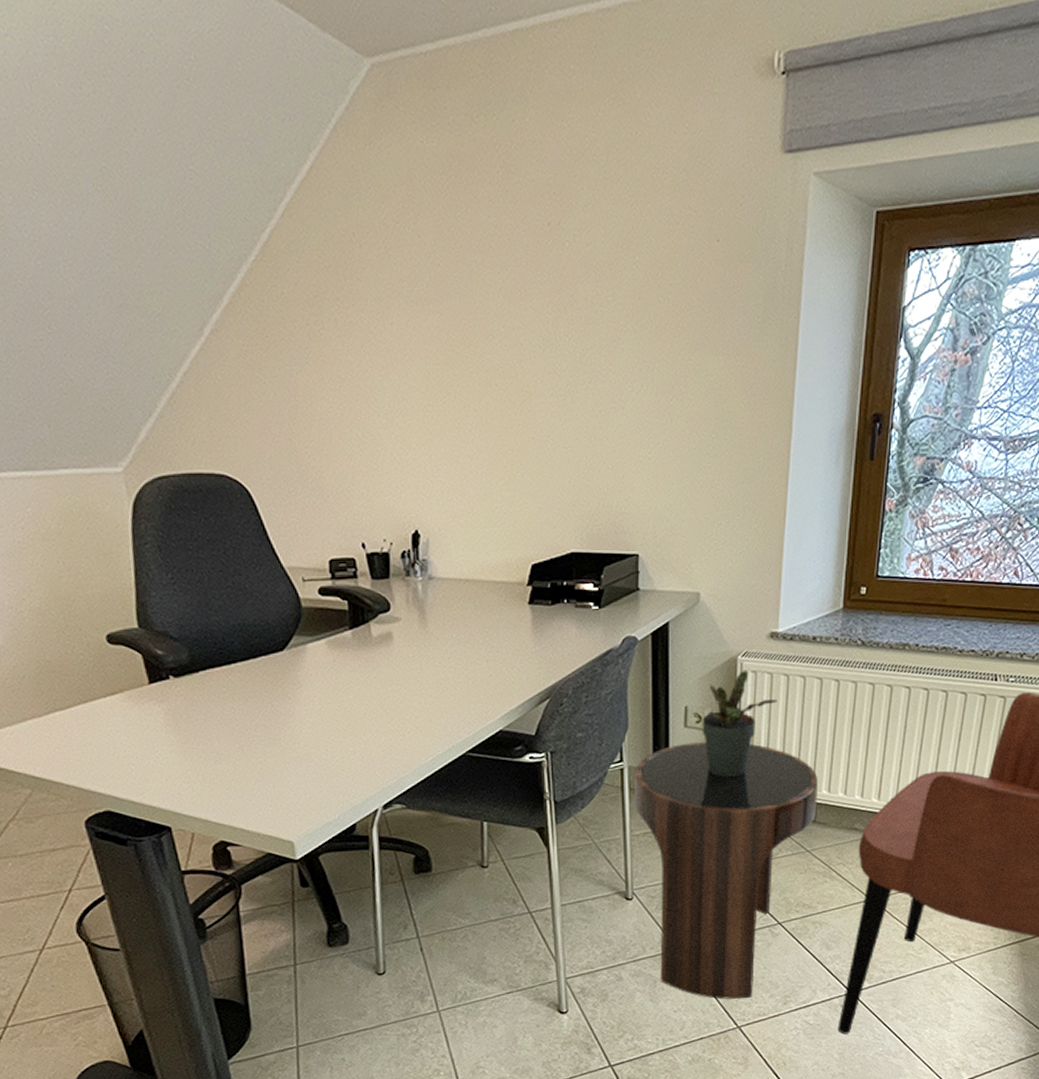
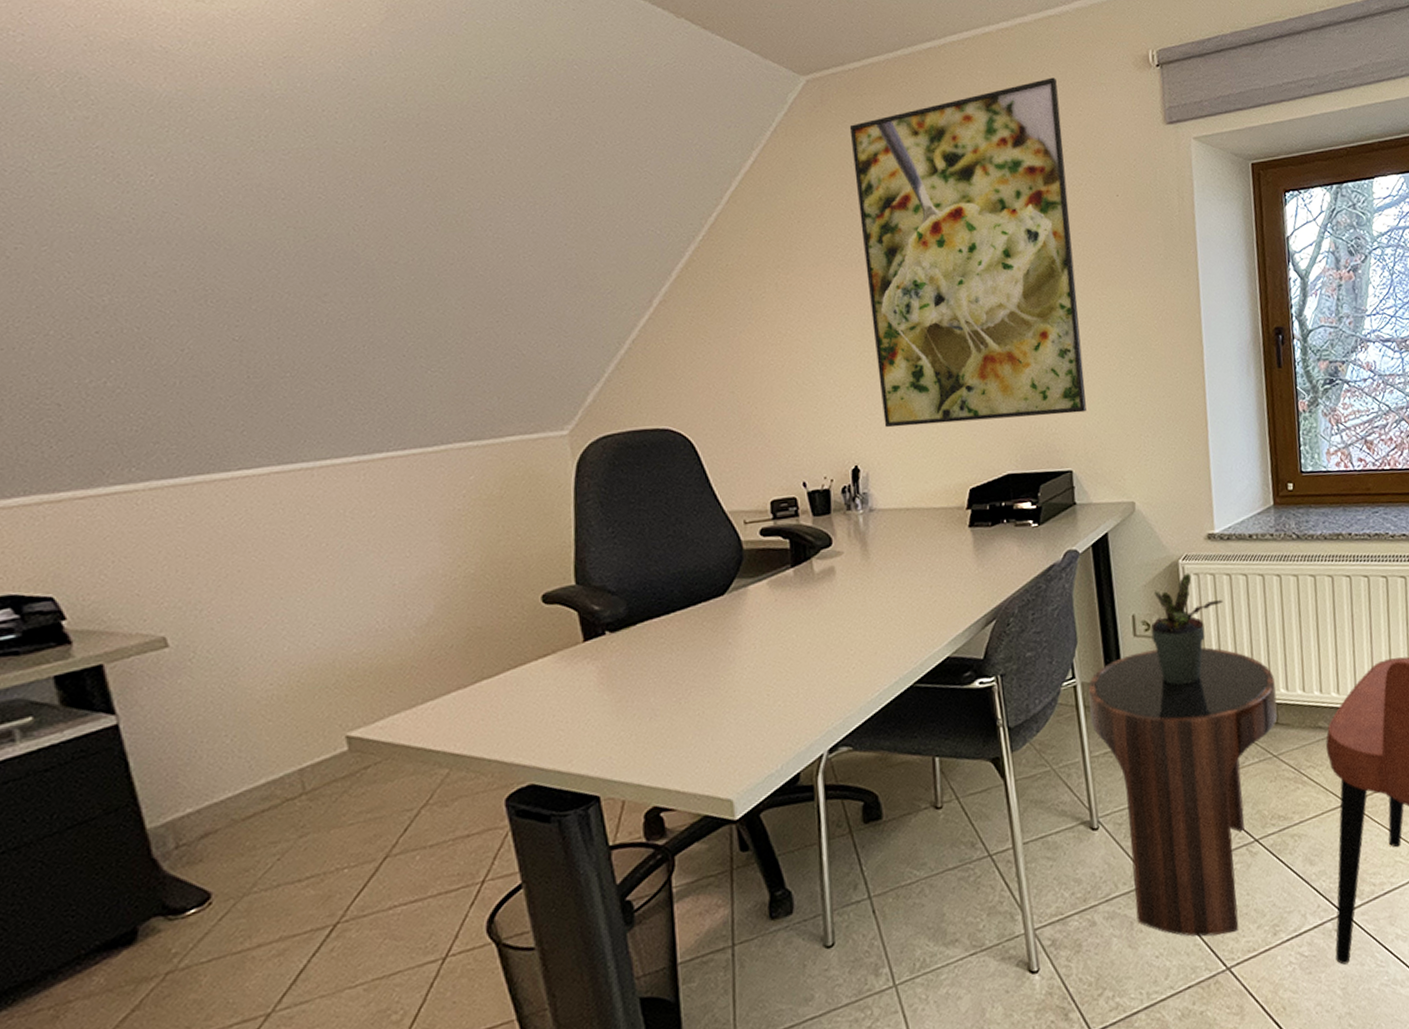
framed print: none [419,80,662,493] -> present [849,77,1087,428]

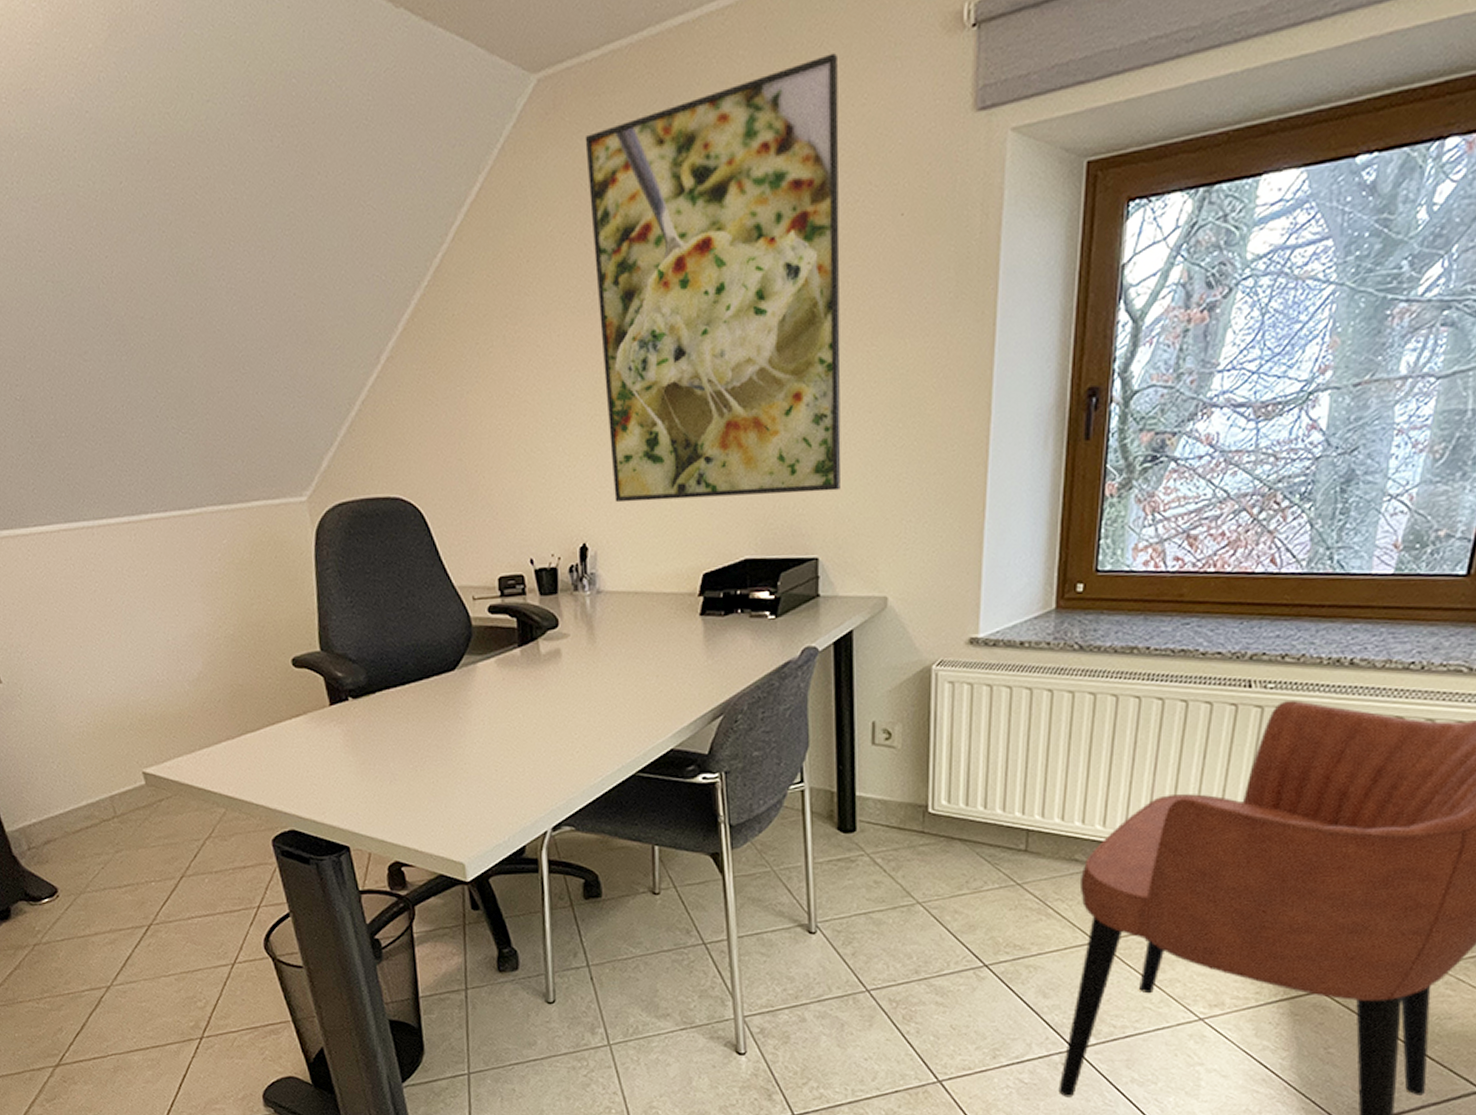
side table: present [1088,647,1278,937] -> none [816,761,1029,1050]
potted plant: present [1150,573,1223,685] -> none [892,680,979,800]

